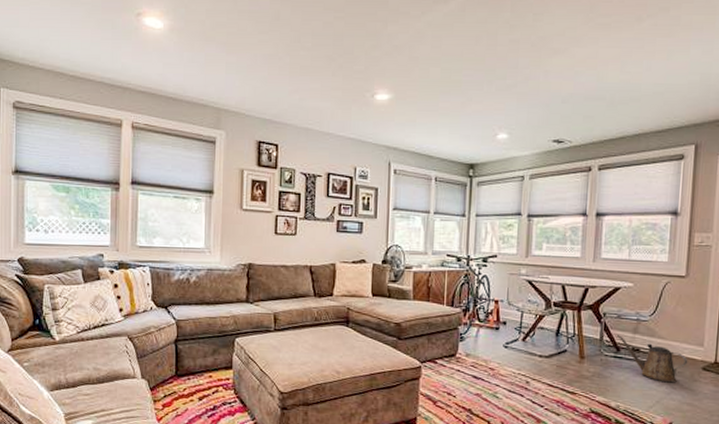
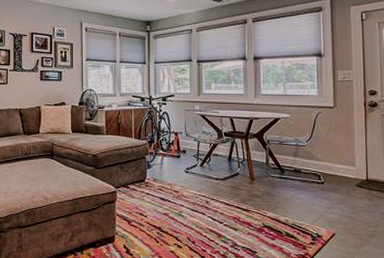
watering can: present [616,334,688,383] -> none [280,158,344,199]

